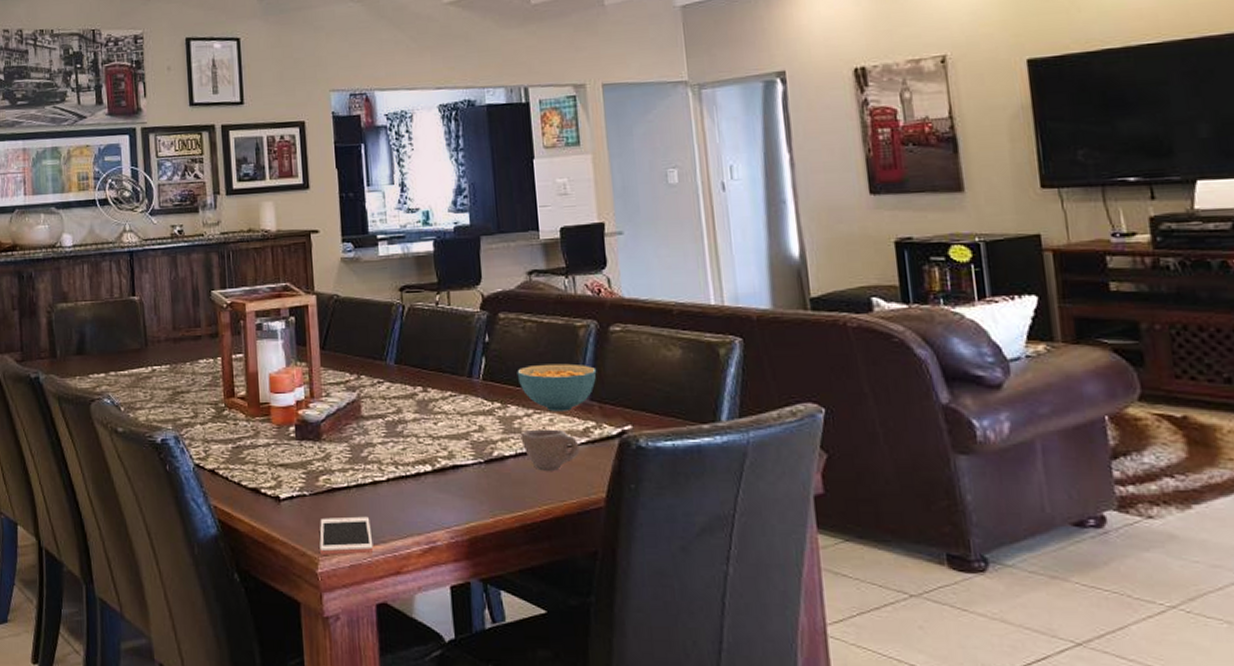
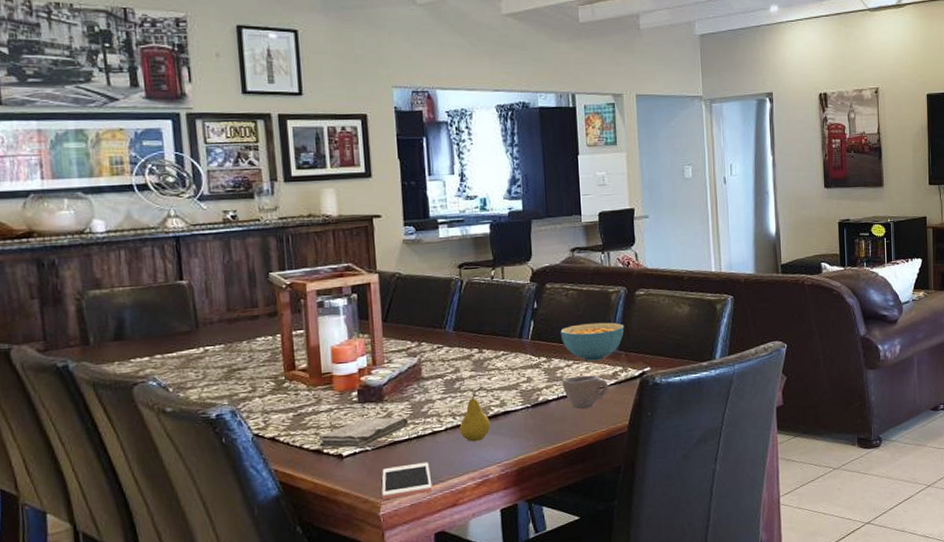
washcloth: none [256,458,348,491] -> present [318,417,409,448]
fruit: none [402,433,437,498] -> present [459,387,490,442]

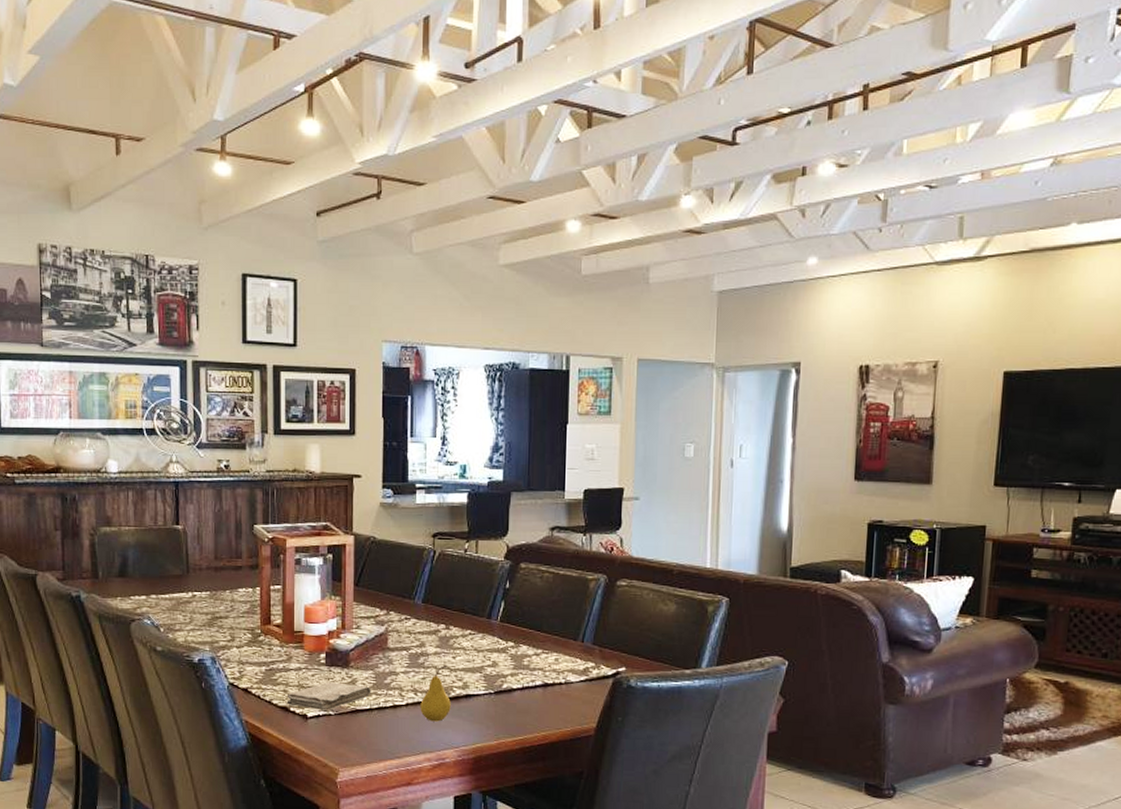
cell phone: present [382,462,433,499] -> none [341,735,389,767]
cereal bowl: present [560,322,625,361] -> none [531,610,601,653]
cup: present [562,375,609,409] -> none [528,666,578,703]

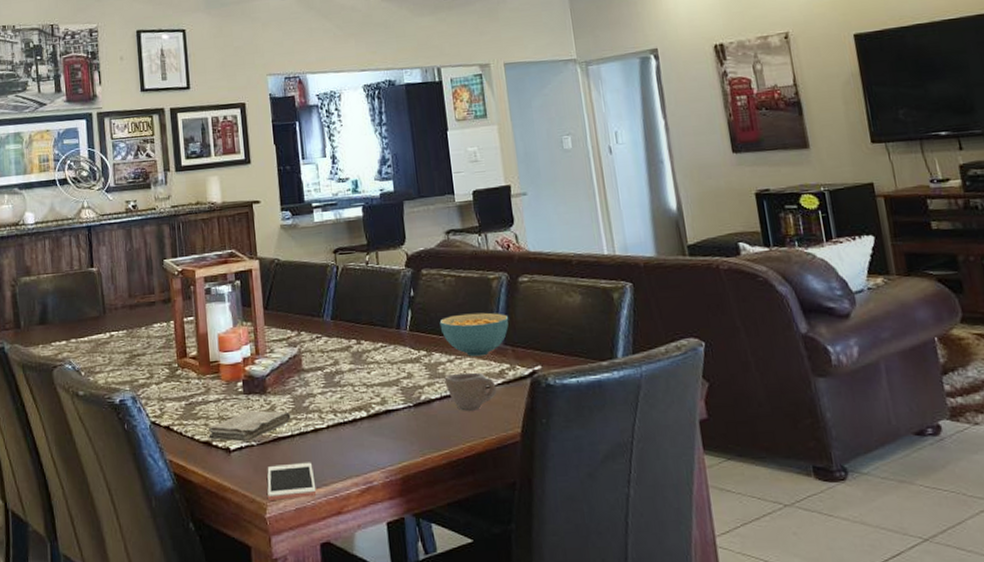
cell phone: none [341,735,389,767] -> present [267,462,317,500]
fruit: present [420,665,451,722] -> none [341,382,372,443]
cup: none [528,666,578,703] -> present [444,372,497,411]
cereal bowl: none [531,610,601,653] -> present [439,312,509,357]

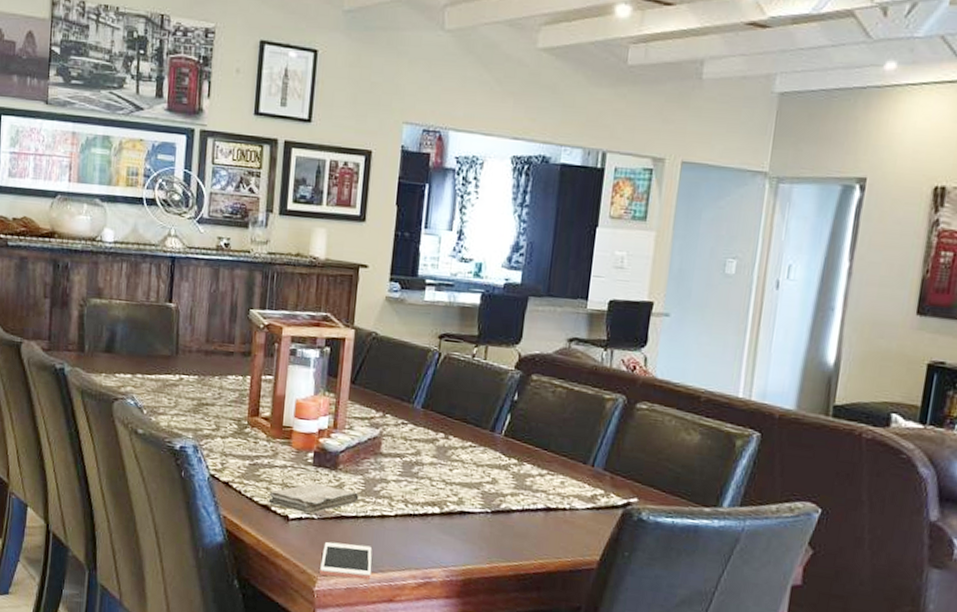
cereal bowl: present [439,312,509,357] -> none [538,429,616,477]
cup: present [444,372,497,411] -> none [530,488,584,530]

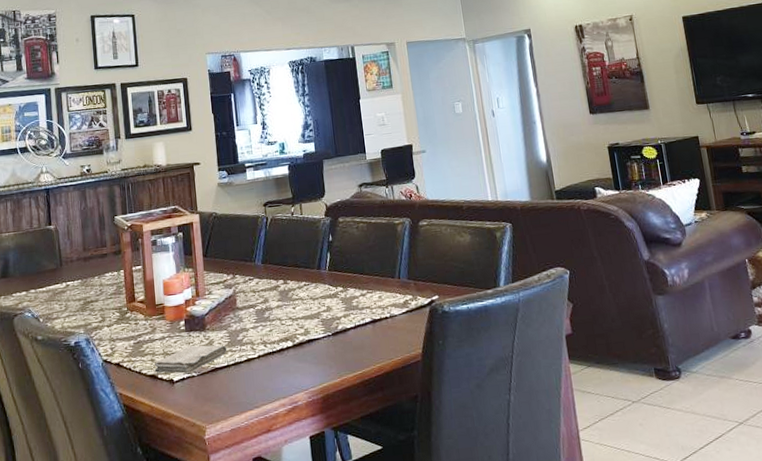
cell phone: present [320,541,372,580] -> none [206,388,249,424]

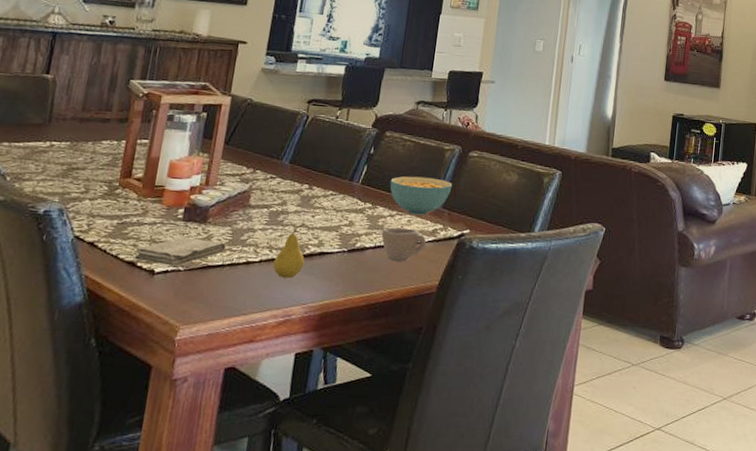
fruit: none [270,316,297,369] -> present [273,224,306,279]
cereal bowl: none [353,252,411,291] -> present [390,176,453,215]
cup: none [358,304,402,337] -> present [381,227,427,262]

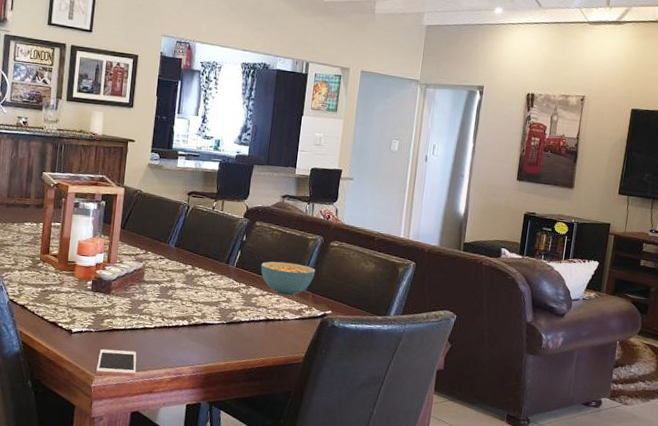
washcloth: present [134,237,226,266] -> none [56,304,127,328]
cell phone: none [182,291,236,325] -> present [96,349,137,377]
fruit: present [273,224,306,279] -> none [165,298,191,344]
cup: present [381,227,427,262] -> none [254,305,294,335]

